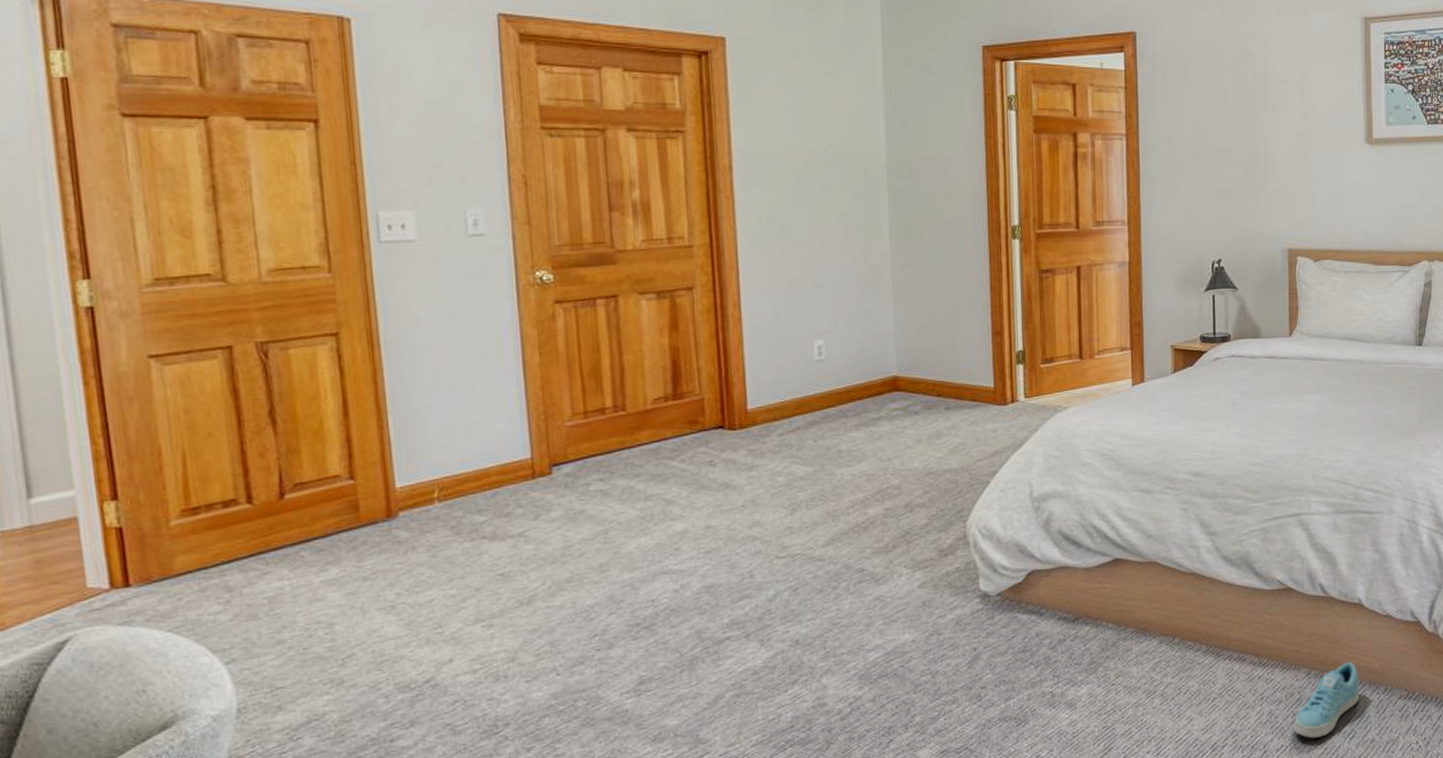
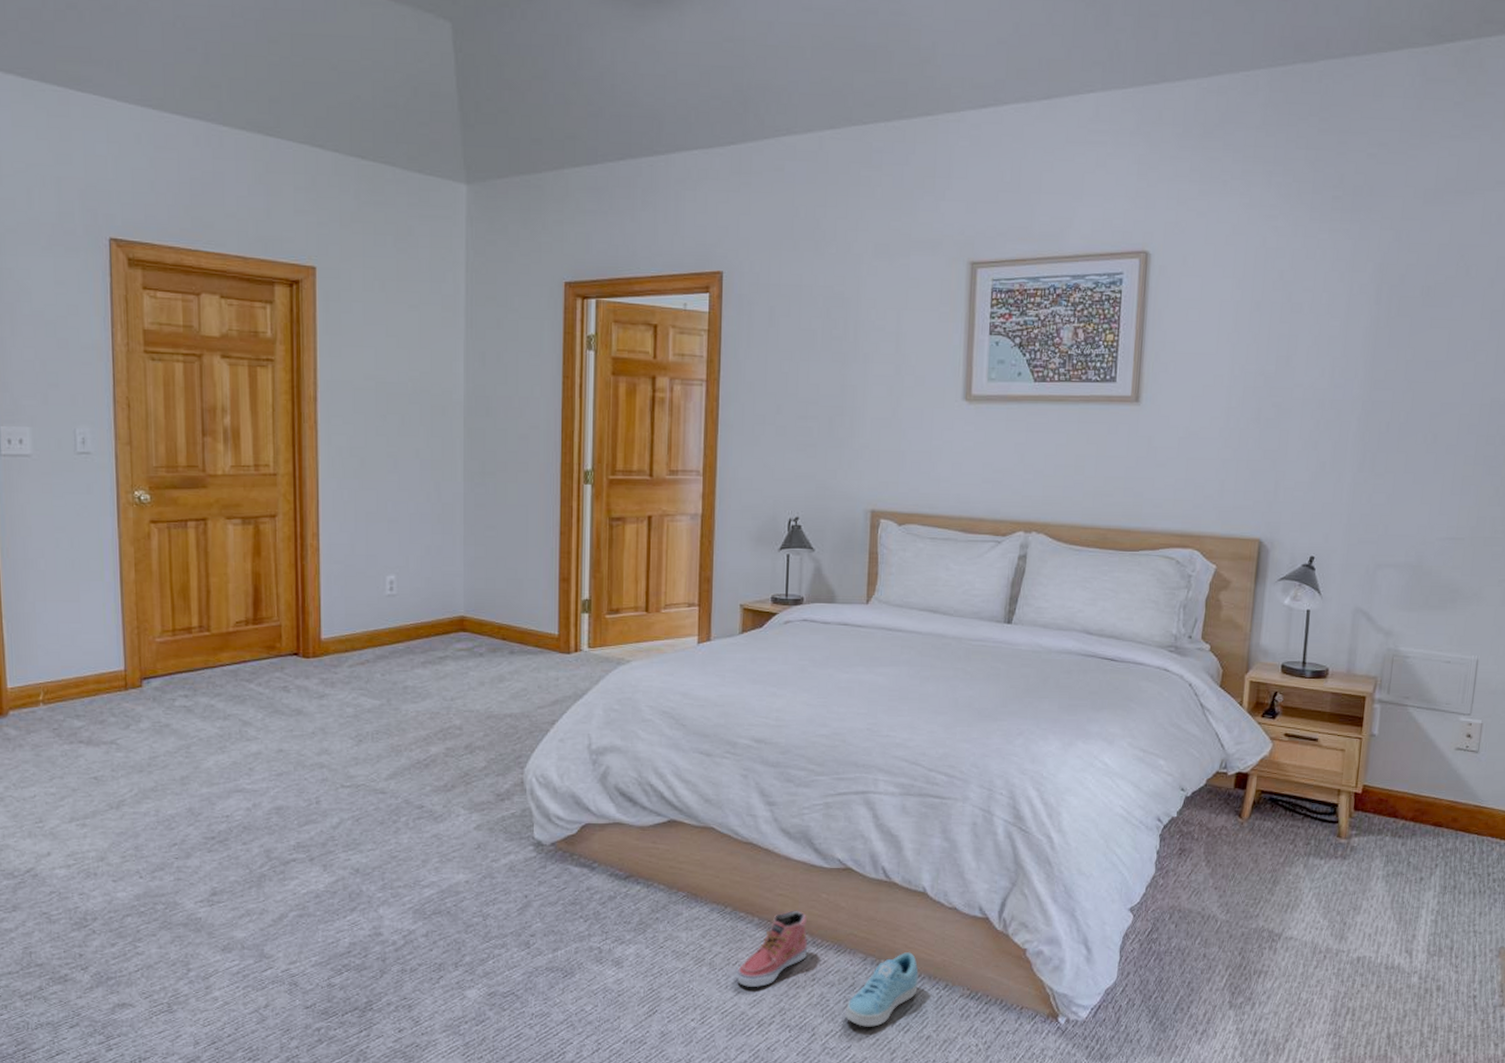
shoe: none [1187,633,1255,714] -> present [735,910,808,987]

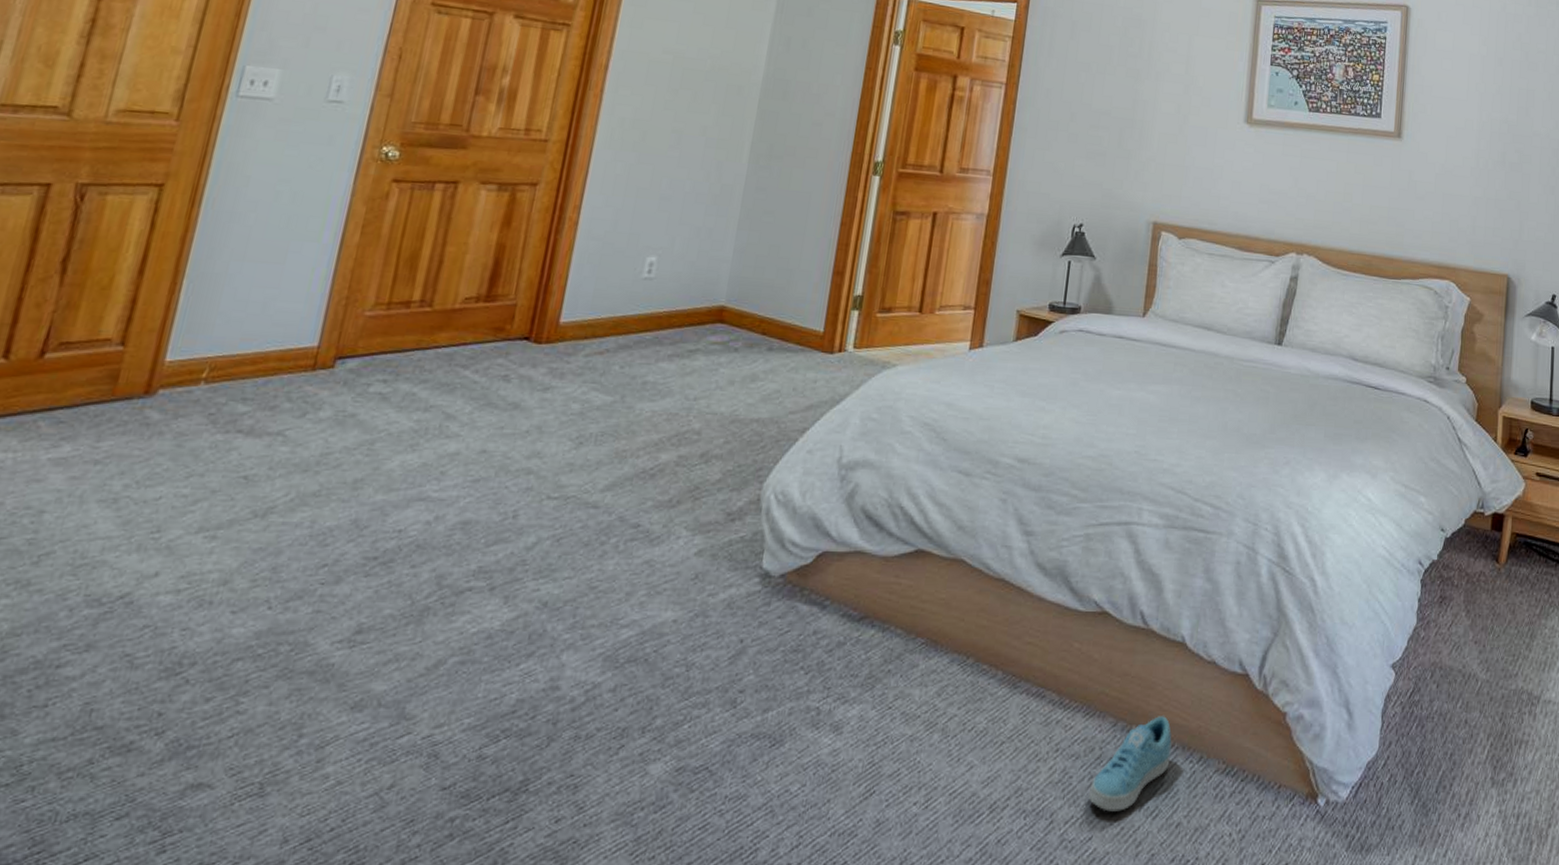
shoe: present [735,910,808,987] -> none [970,662,1056,760]

